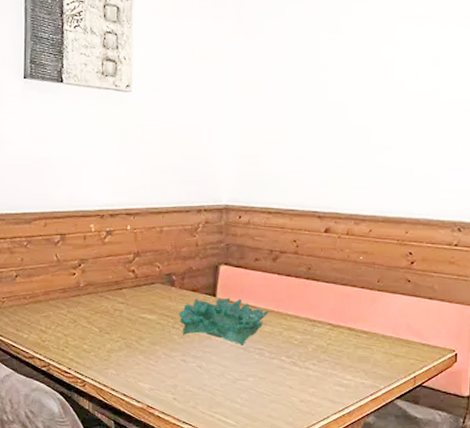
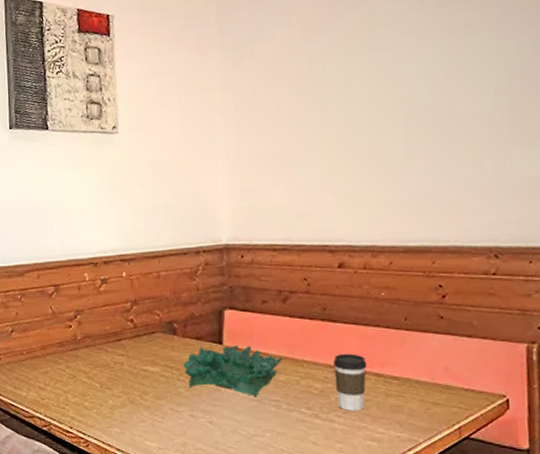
coffee cup: none [313,309,342,360] -> present [333,353,367,411]

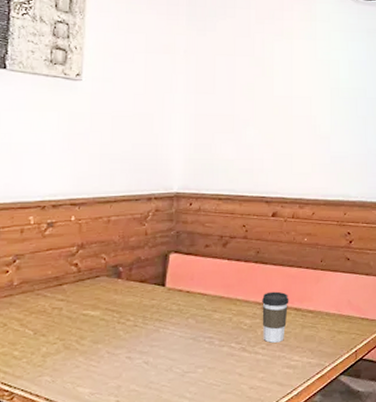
decorative bowl: present [183,345,283,397] -> none [124,286,219,336]

